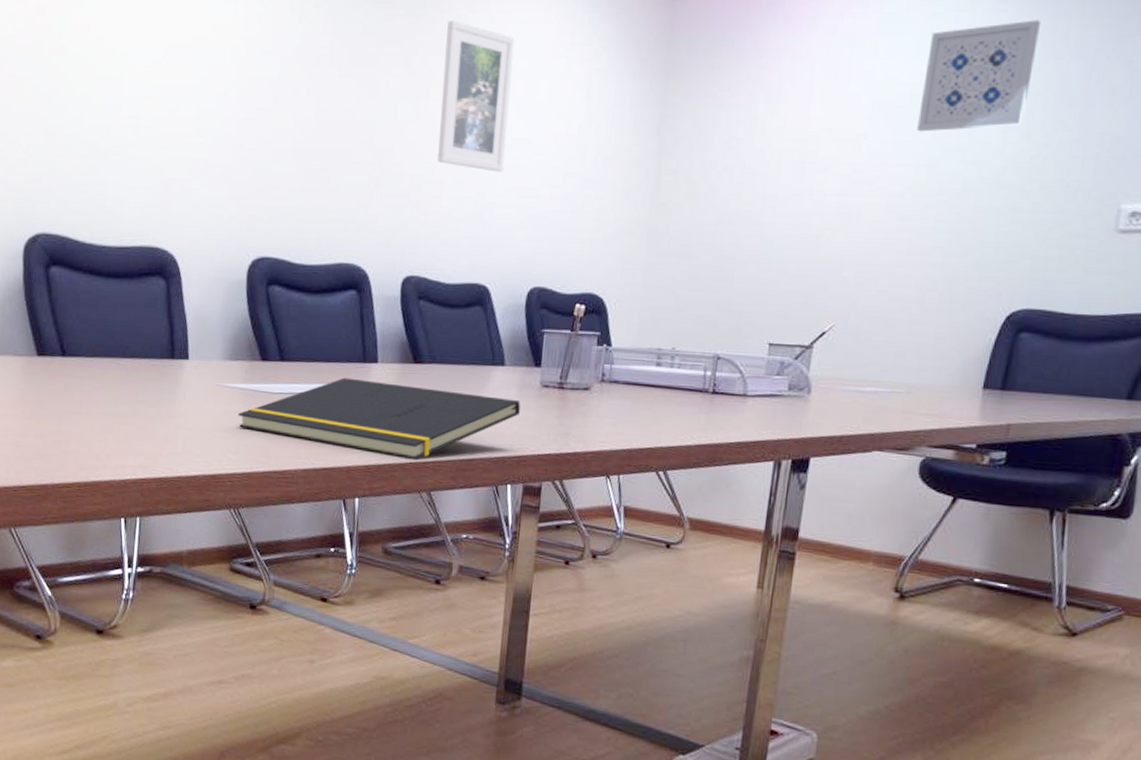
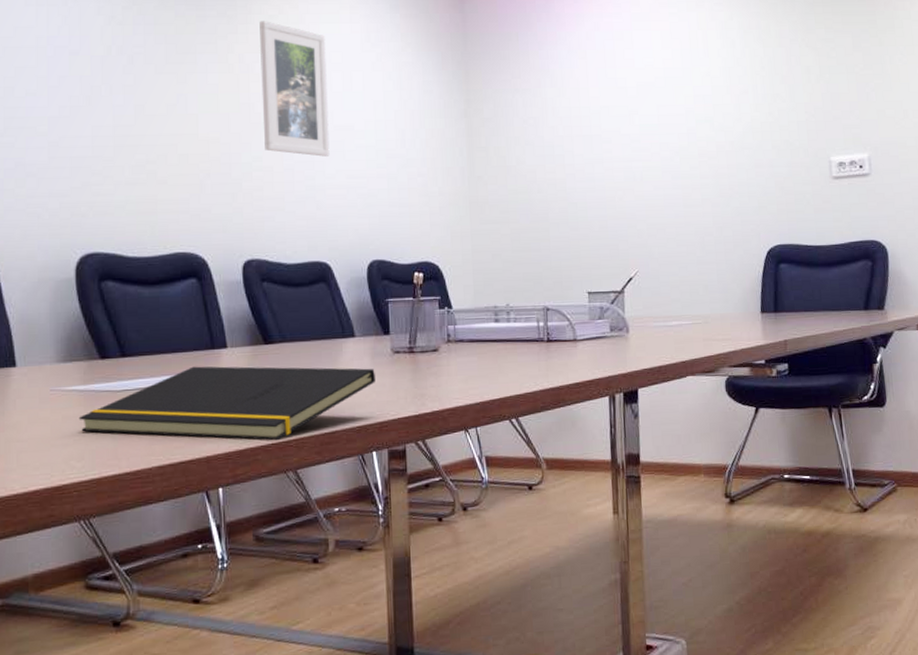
wall art: present [917,20,1040,132] -> none [672,17,751,107]

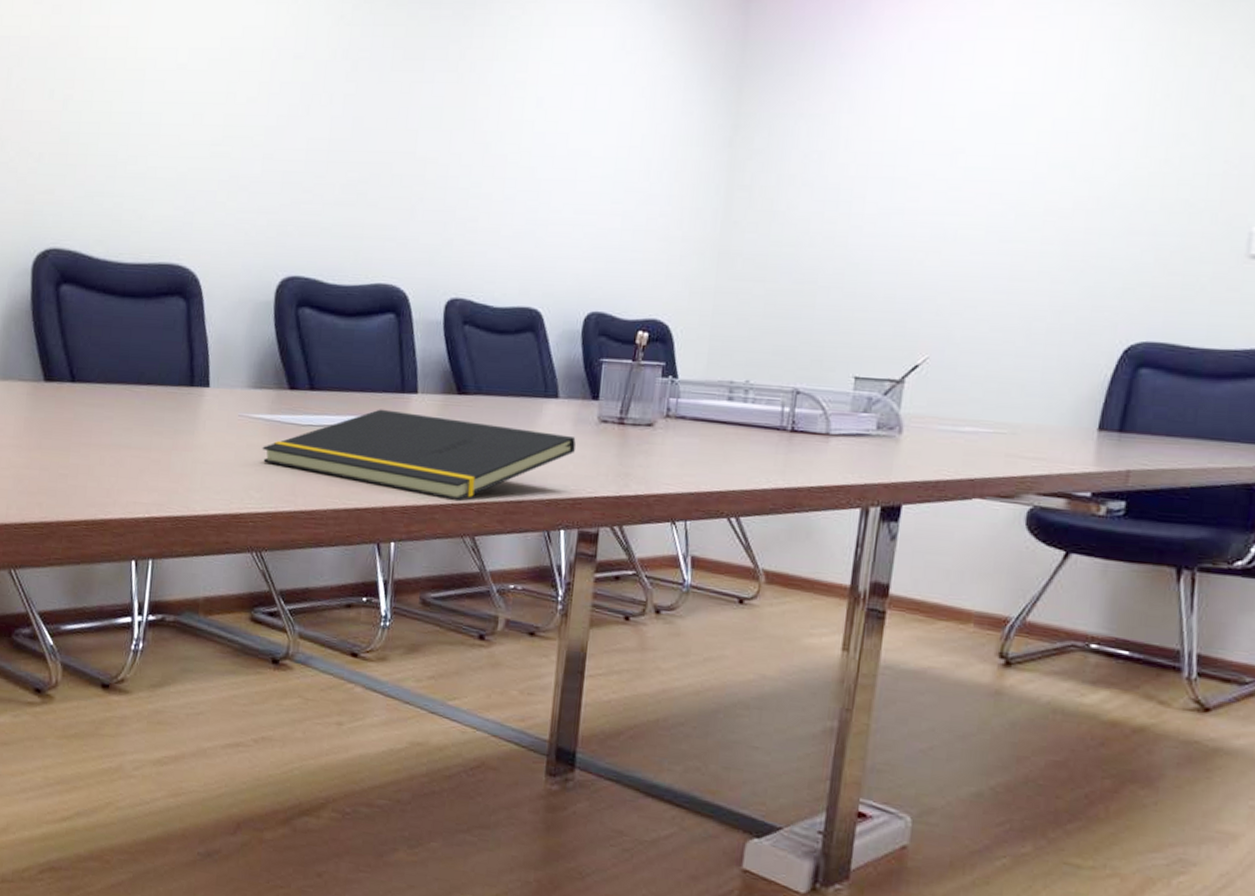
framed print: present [259,21,330,157] -> none [486,22,572,186]

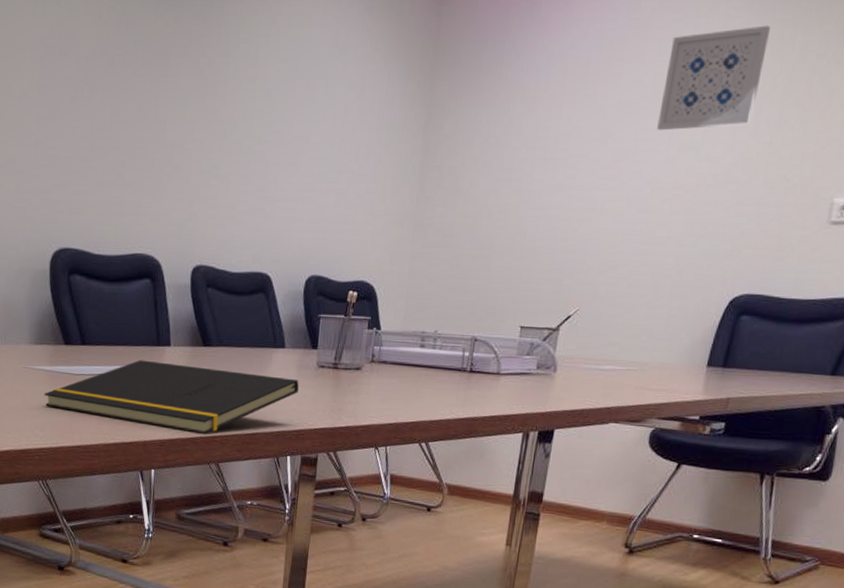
wall art: none [1020,24,1158,146] -> present [657,25,770,131]

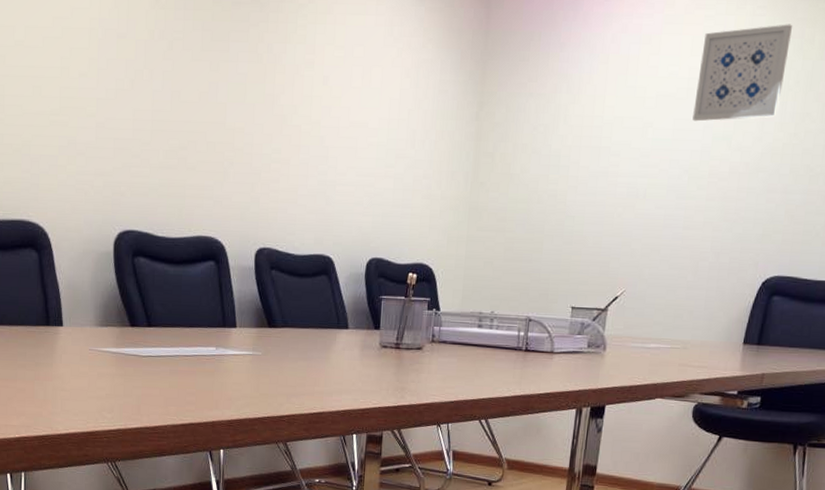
notepad: present [44,360,299,435] -> none [110,341,363,415]

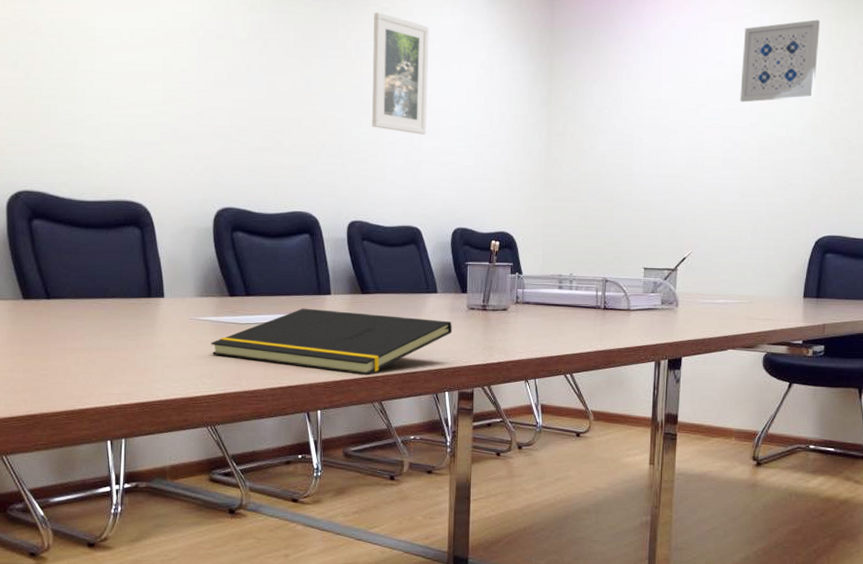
notepad: none [110,341,363,415] -> present [210,308,452,376]
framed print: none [284,10,350,153] -> present [372,12,429,135]

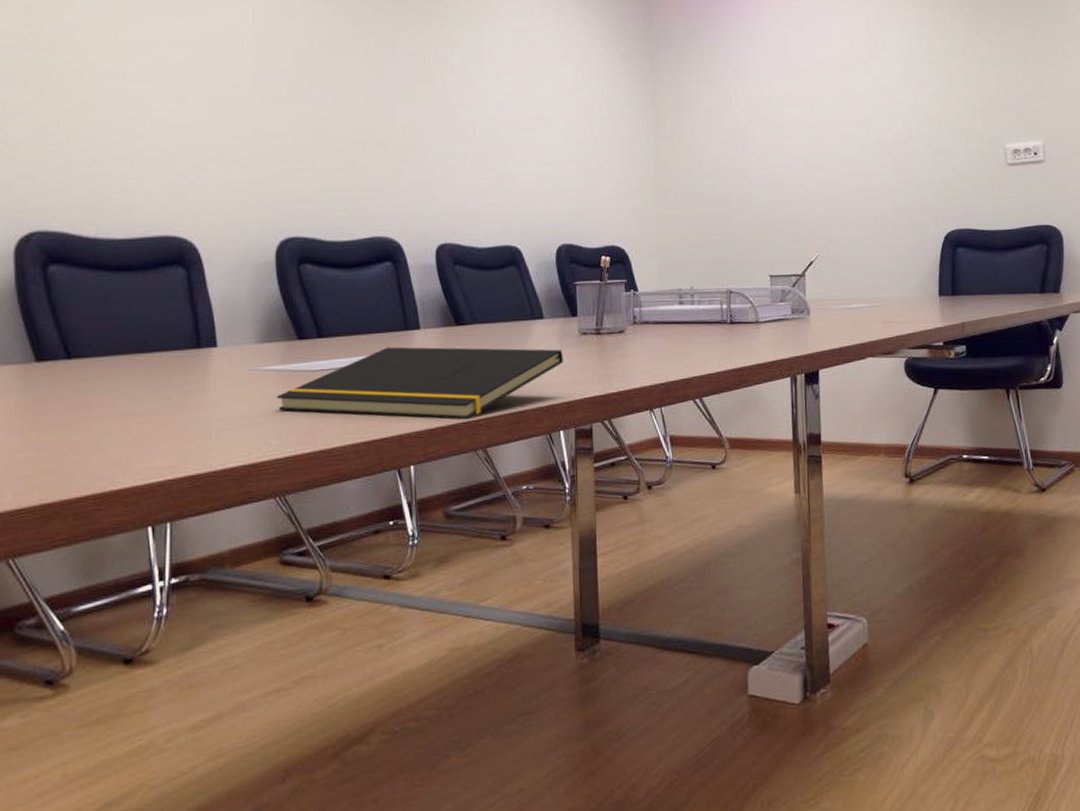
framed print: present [372,12,429,135] -> none [455,15,521,145]
wall art: present [740,19,820,103] -> none [851,10,928,96]

